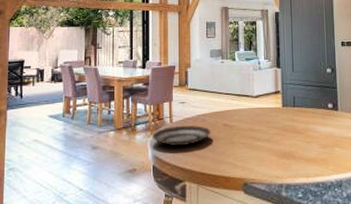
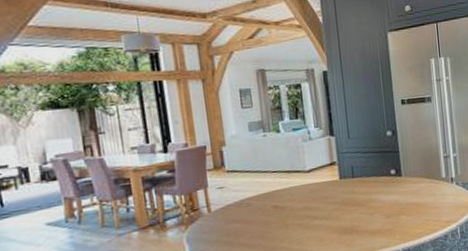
tart tin: present [151,124,211,147] -> none [186,211,259,240]

